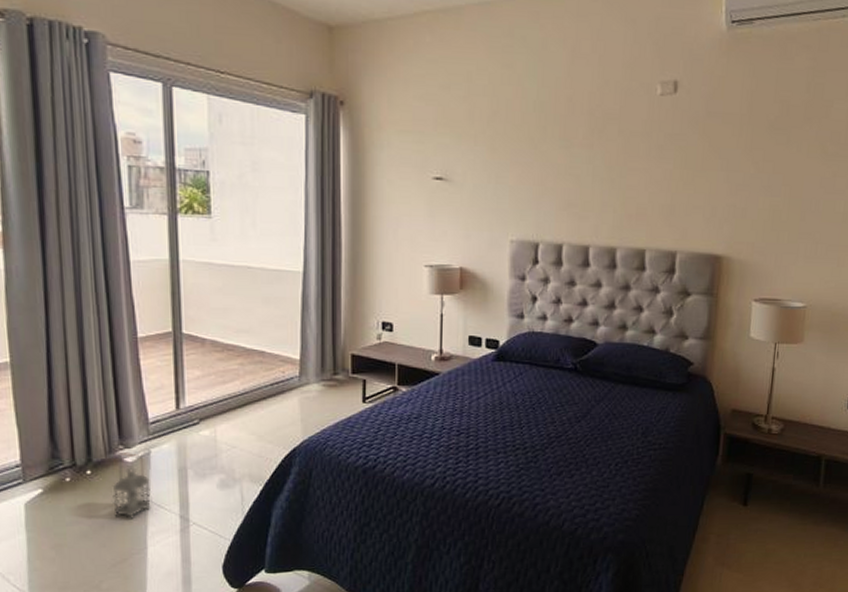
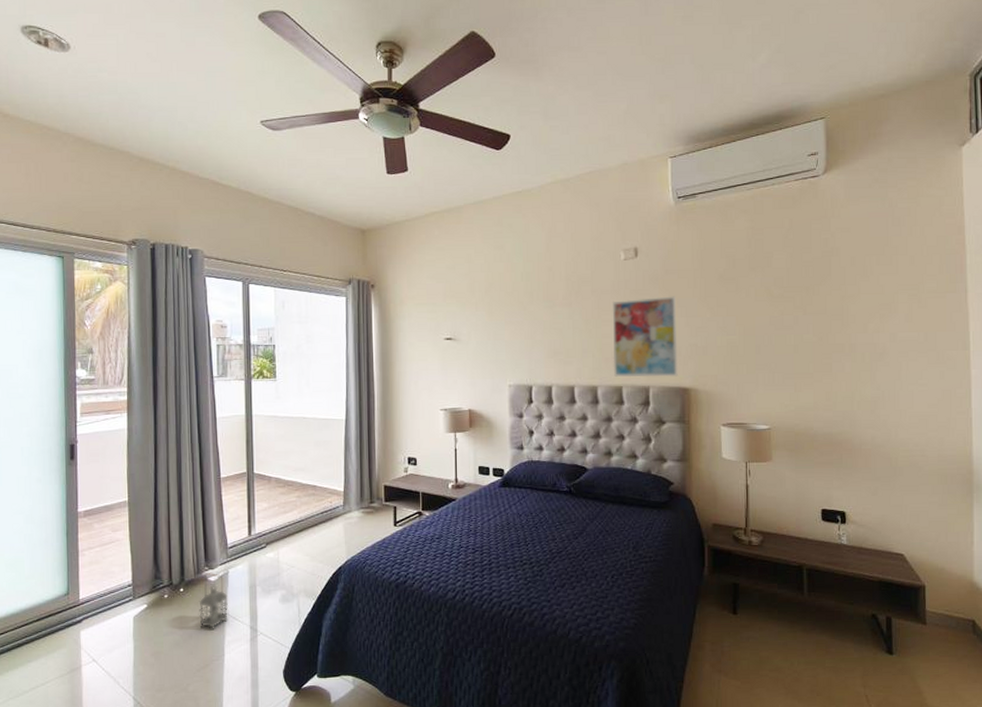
wall art: none [636,144,717,242] -> present [612,296,678,378]

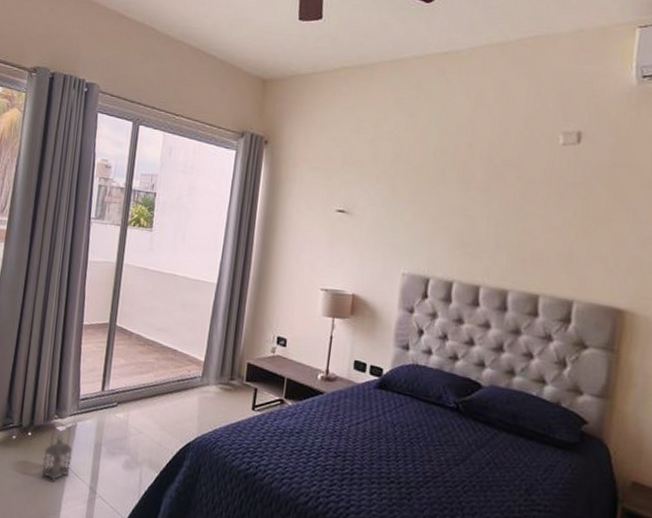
wall art: present [612,296,678,378] -> none [531,193,623,294]

